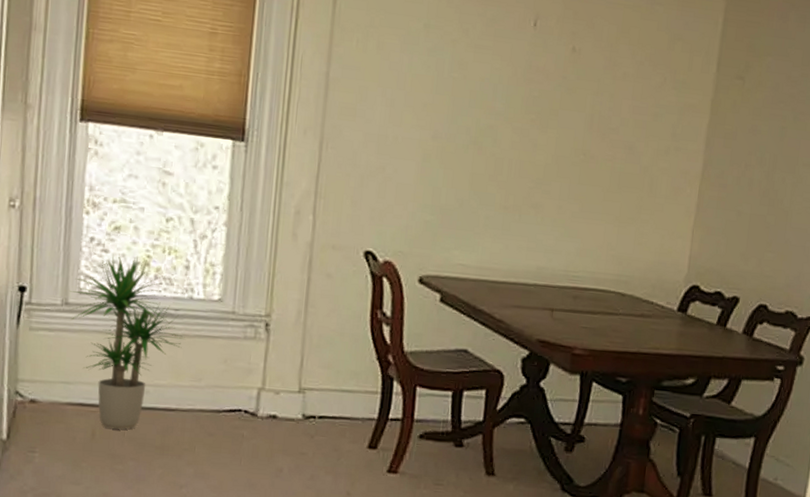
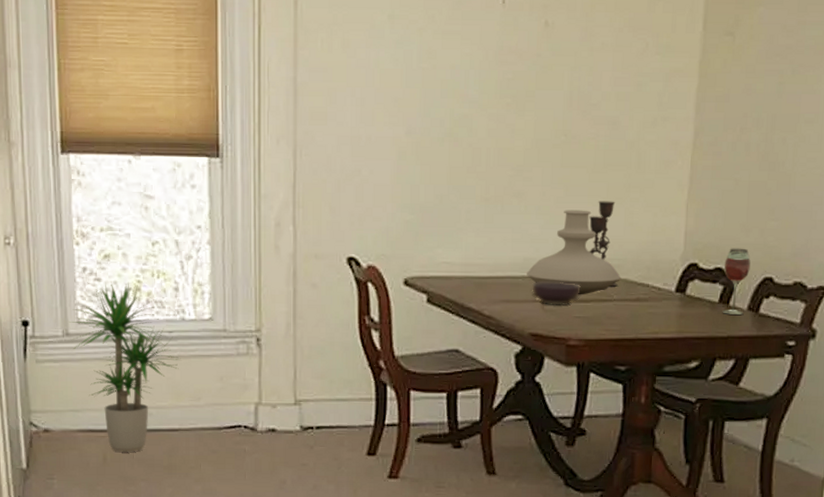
vase: none [538,224,628,307] -> present [527,210,622,295]
bowl: none [543,290,589,315] -> present [532,282,581,305]
candlestick: none [599,219,627,303] -> present [589,201,618,289]
wineglass: none [719,274,748,338] -> present [722,248,751,315]

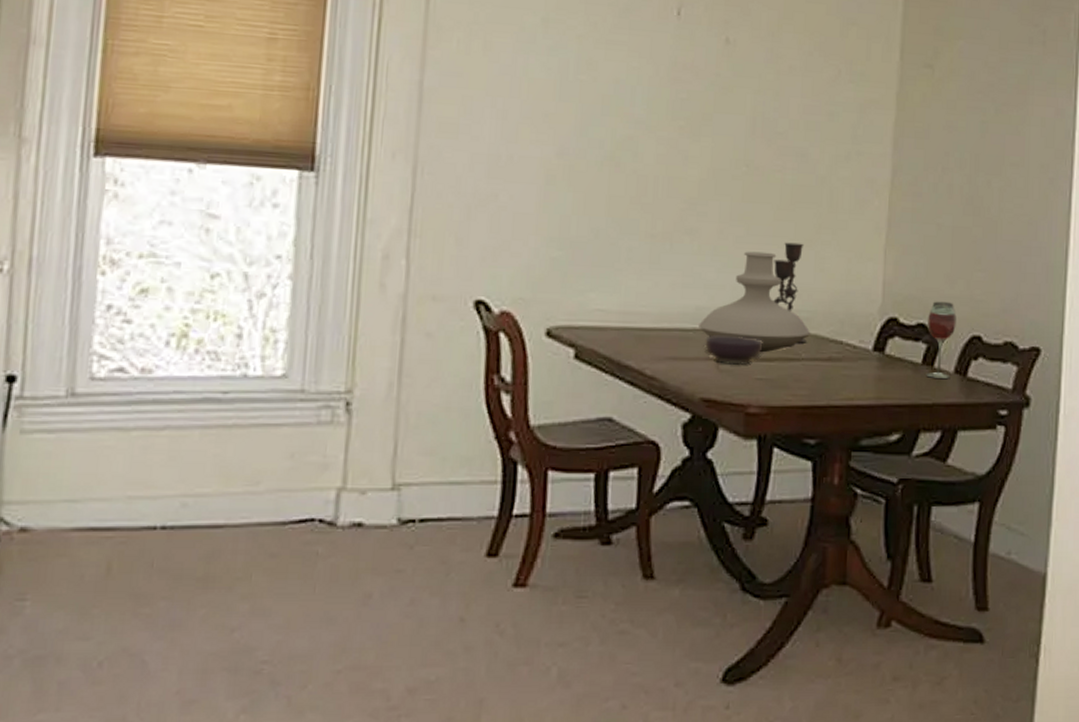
potted plant: present [69,281,180,452] -> none [78,324,235,558]

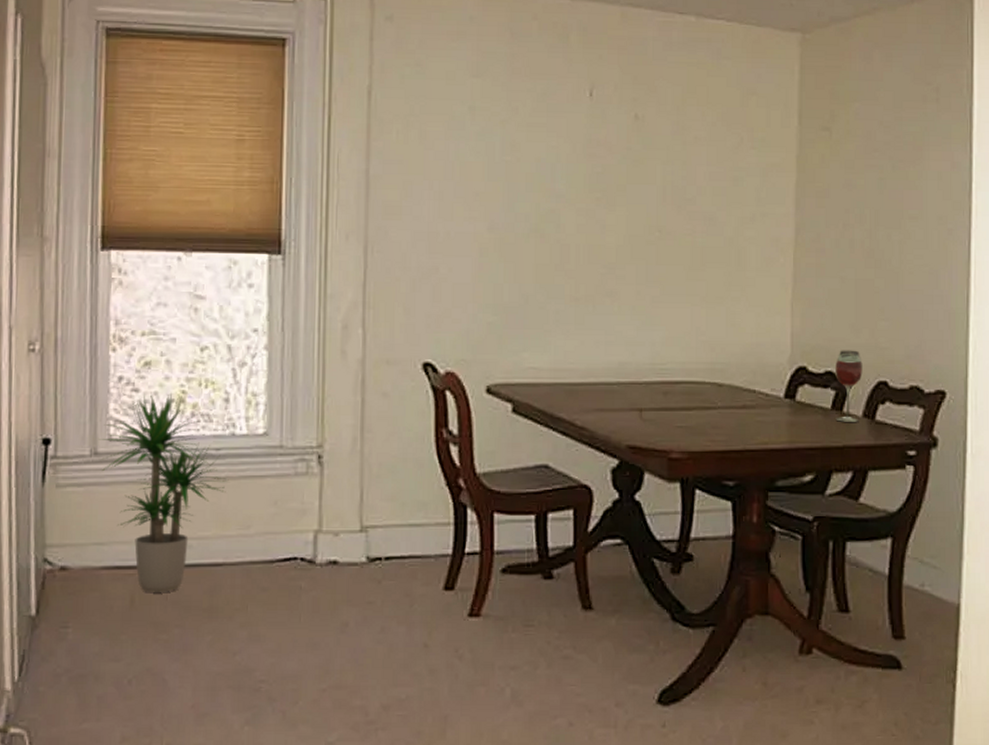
potted plant: none [78,324,235,558] -> present [99,392,228,592]
vase: present [699,251,811,353] -> none [622,310,726,403]
bowl: present [705,336,763,365] -> none [628,388,682,414]
candlestick: present [773,242,807,346] -> none [688,300,722,395]

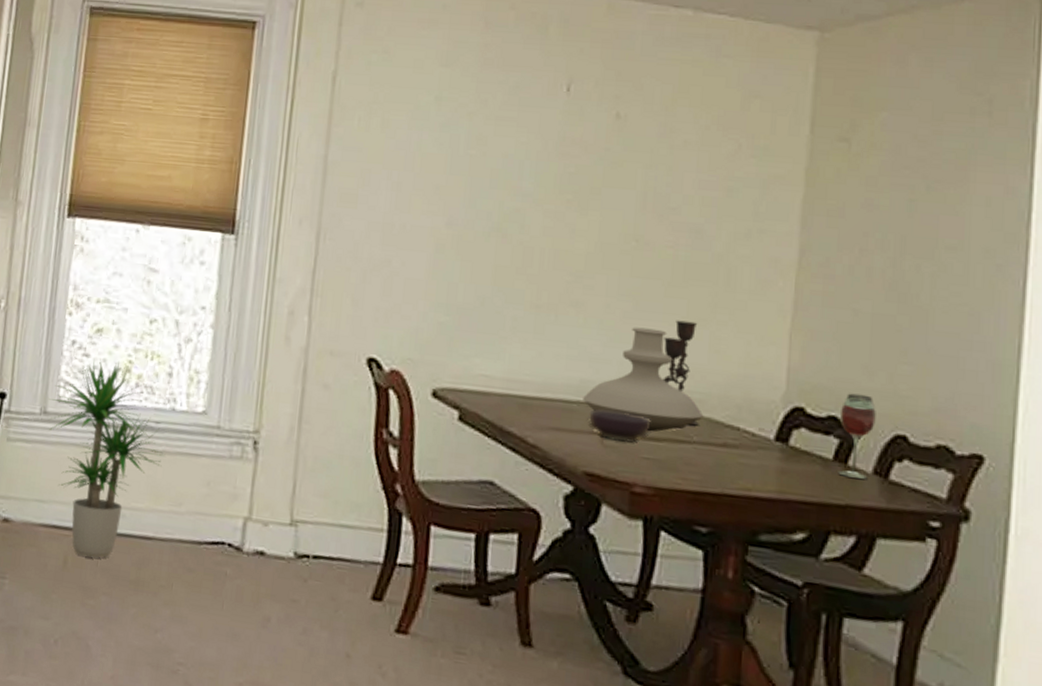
vase: none [622,310,726,403] -> present [583,327,704,432]
bowl: none [628,388,682,414] -> present [589,409,651,442]
candlestick: none [688,300,722,395] -> present [663,320,699,428]

